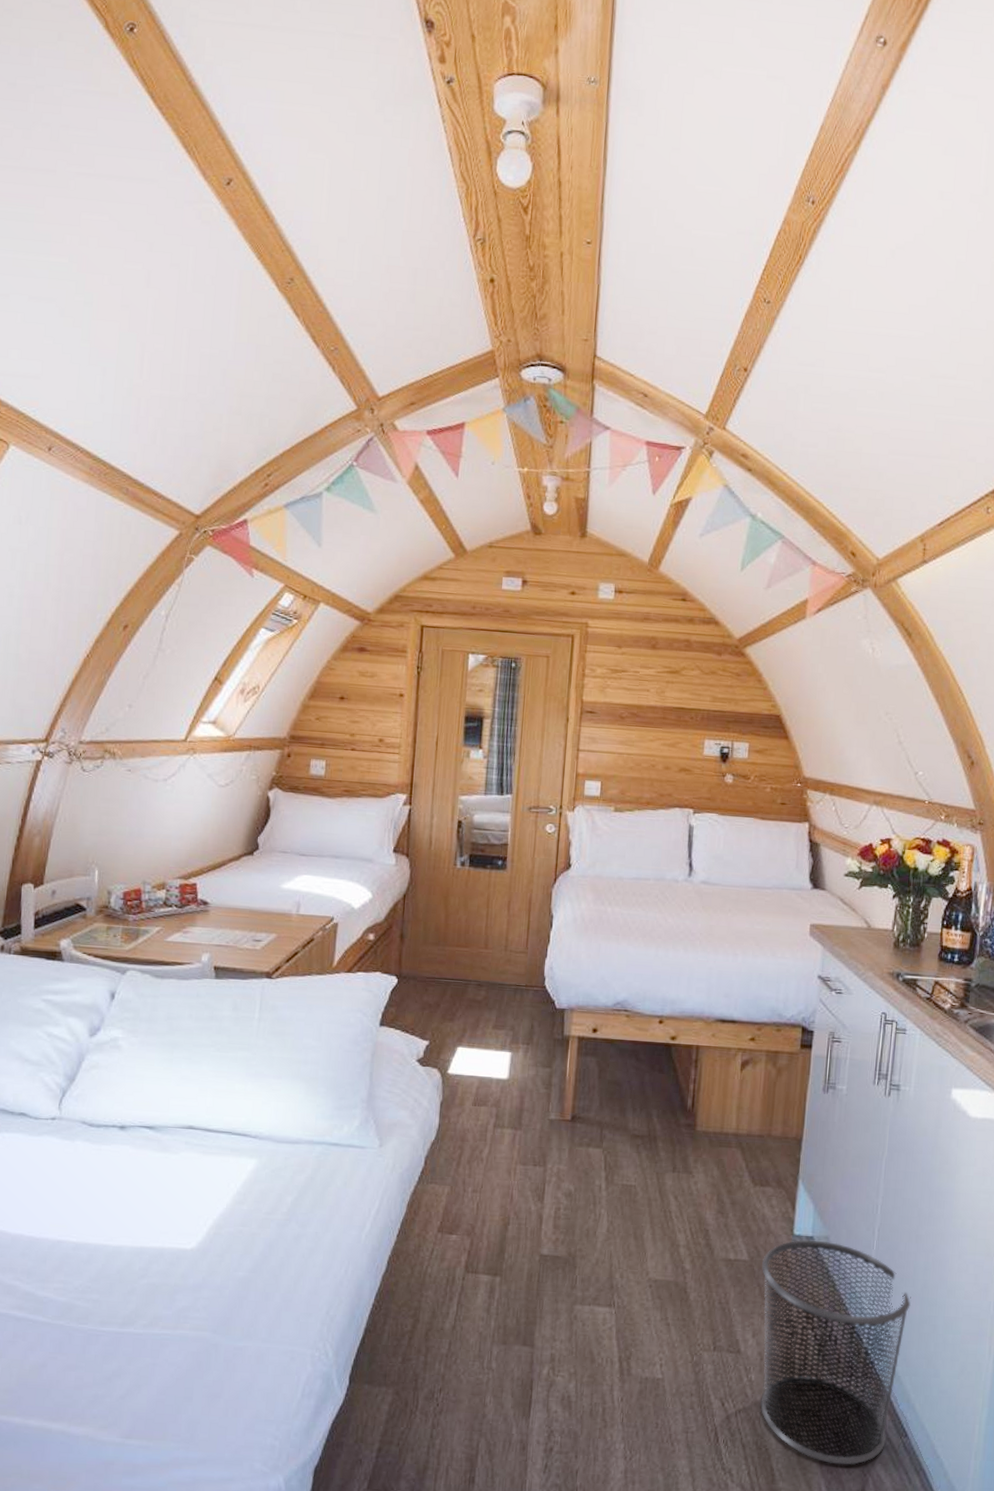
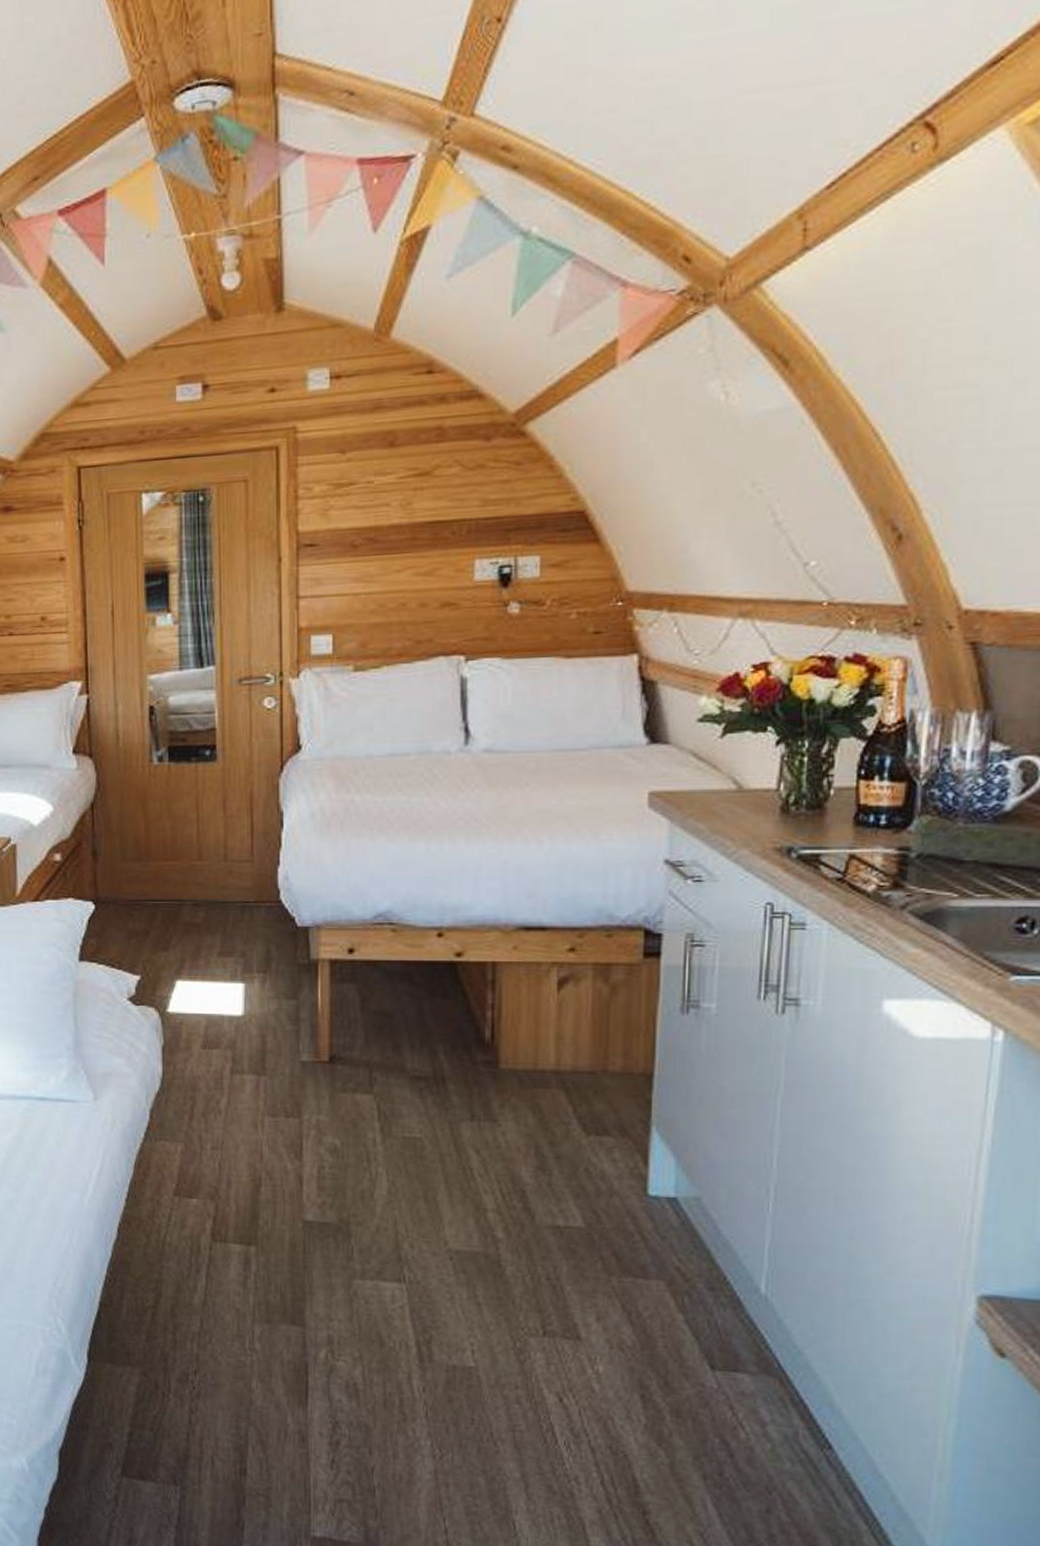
waste bin: present [760,1239,911,1465] -> none [603,1201,830,1480]

